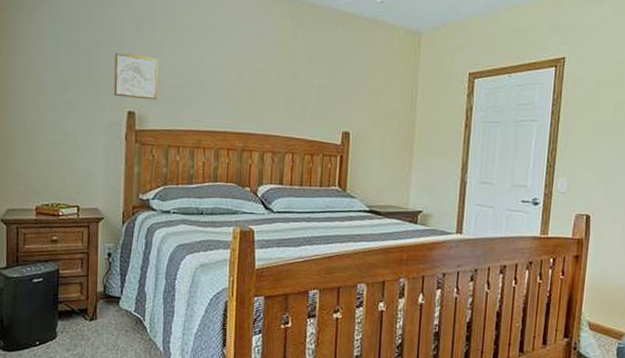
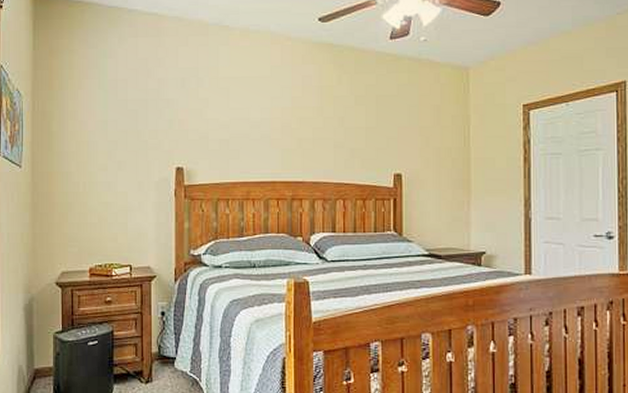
wall art: present [114,52,159,100] -> none [162,110,205,155]

